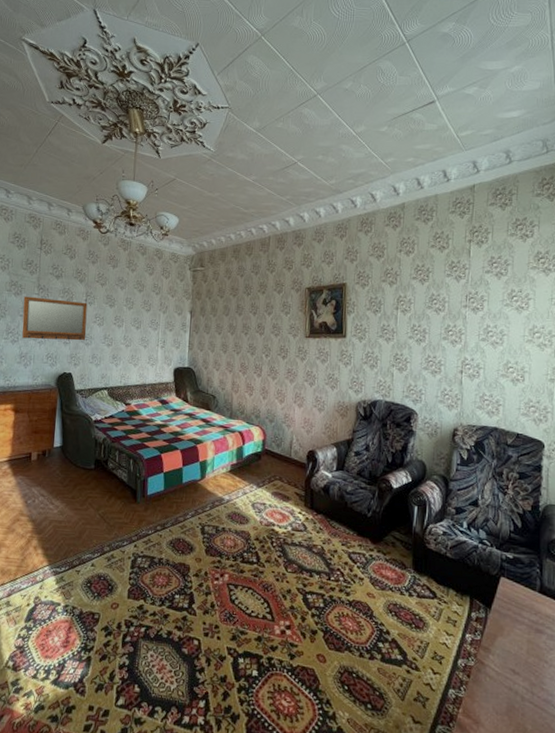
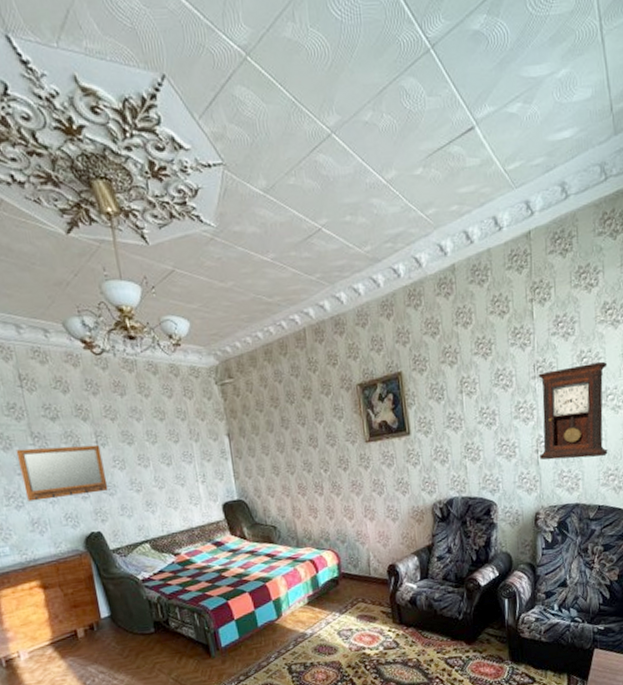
pendulum clock: none [462,302,537,388] -> present [538,361,608,460]

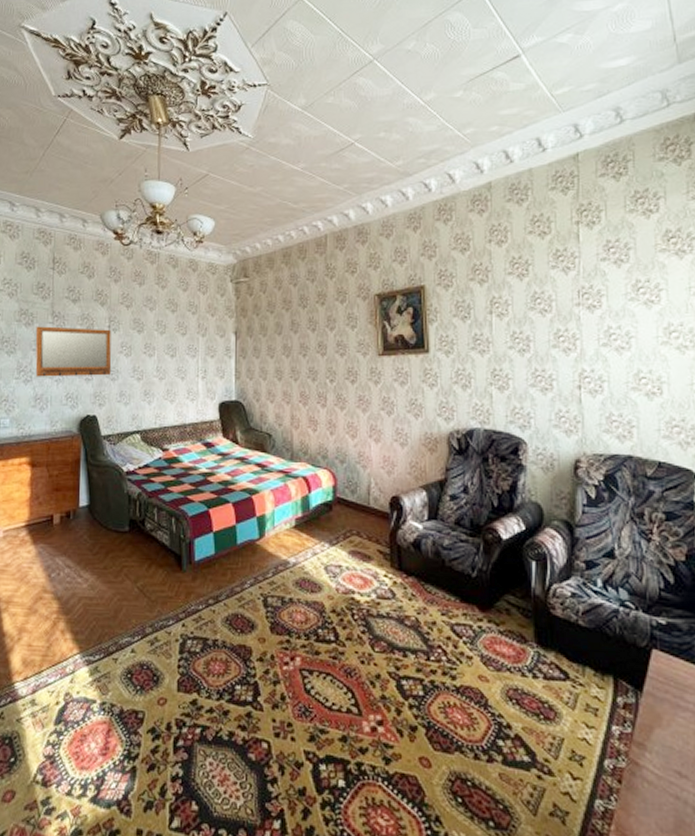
pendulum clock: present [538,361,608,460] -> none [581,293,672,403]

